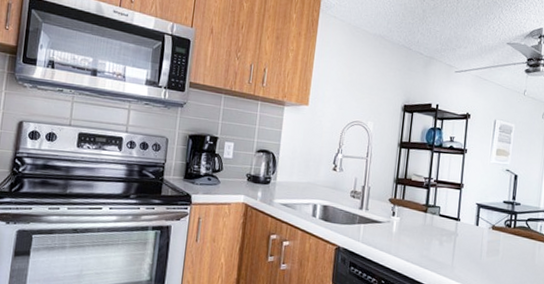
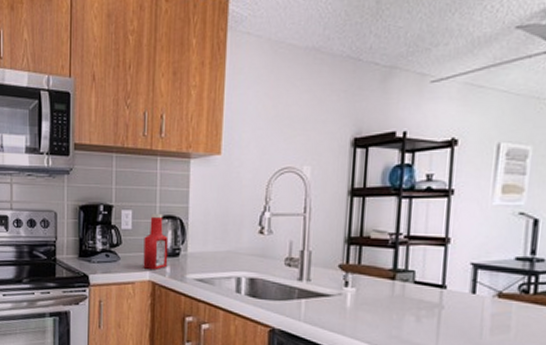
ketchup bottle: none [239,147,262,194] -> present [143,213,169,269]

